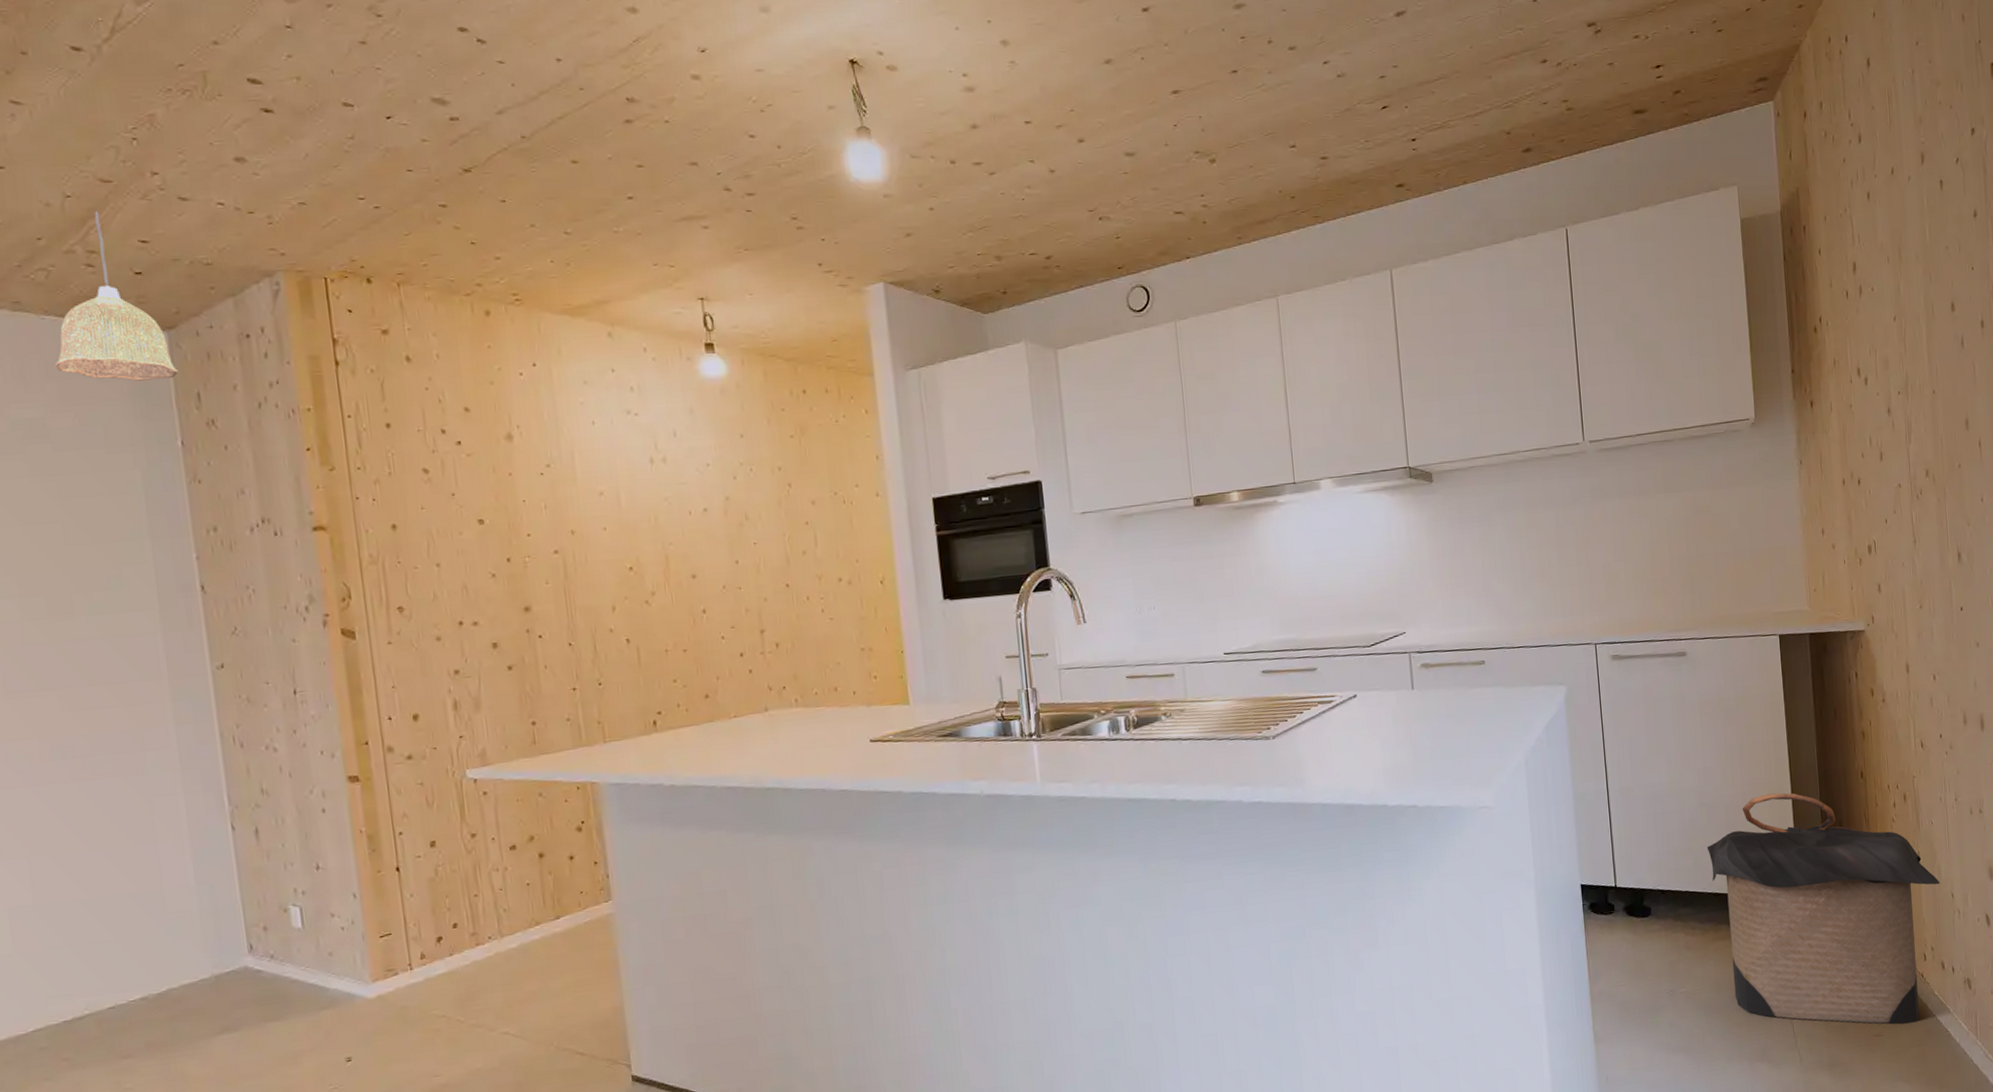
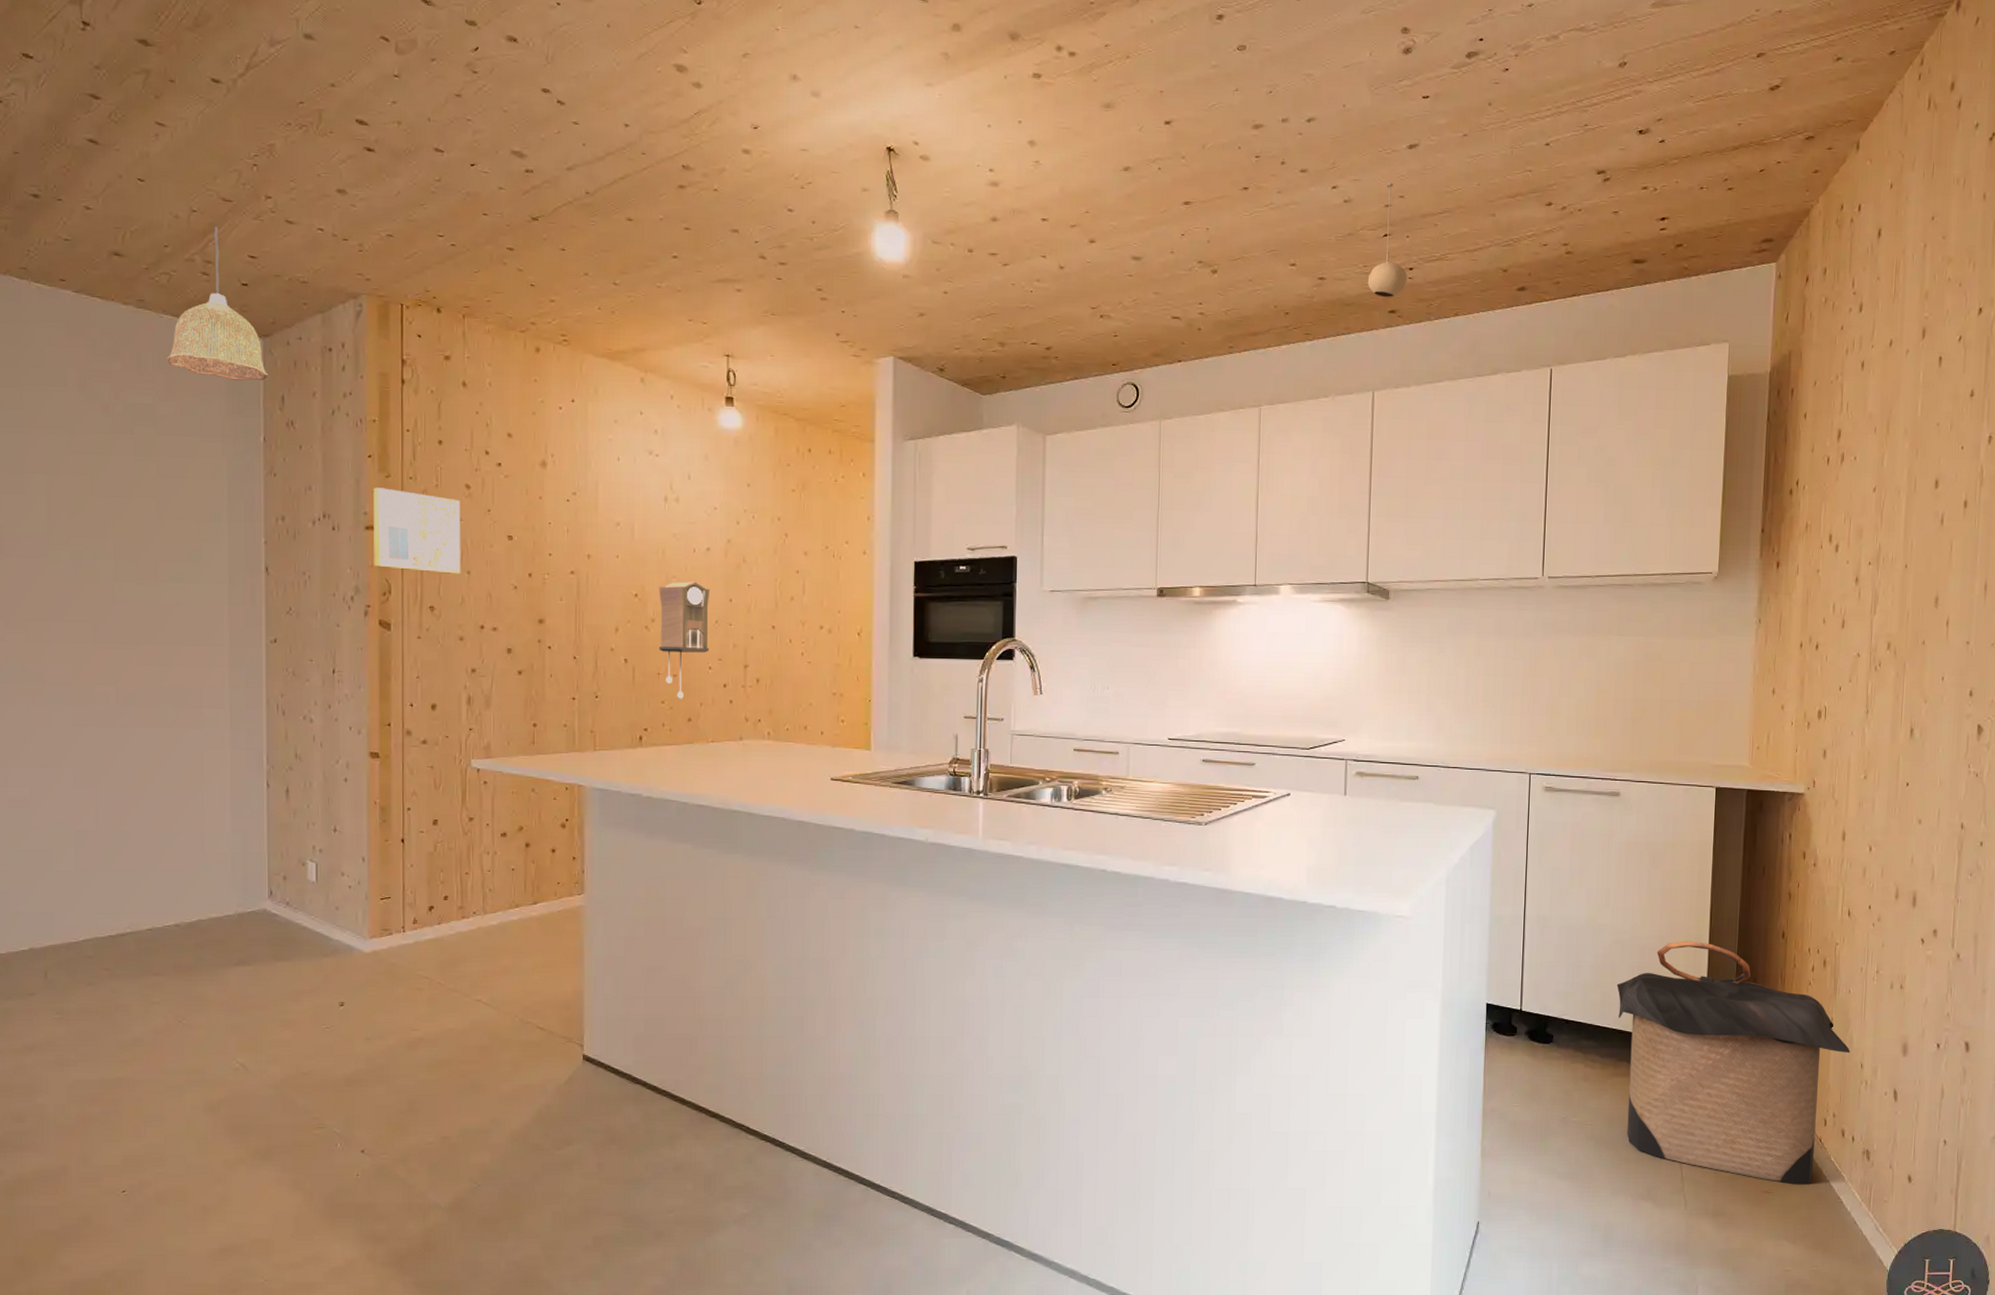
wall art: none [317,482,430,571] -> present [373,487,461,574]
pendulum clock: none [655,546,720,675] -> present [658,581,710,699]
pendant light: none [1371,53,1412,172] -> present [1367,182,1408,298]

